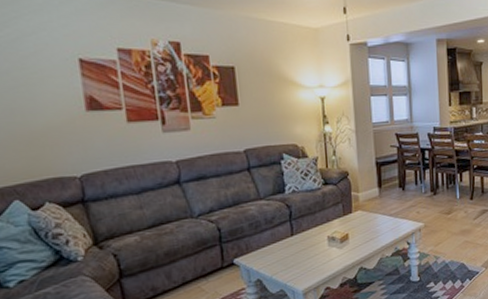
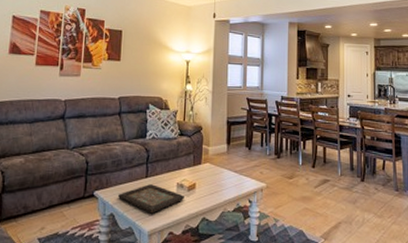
decorative tray: none [261,241,339,273] -> present [117,184,186,214]

